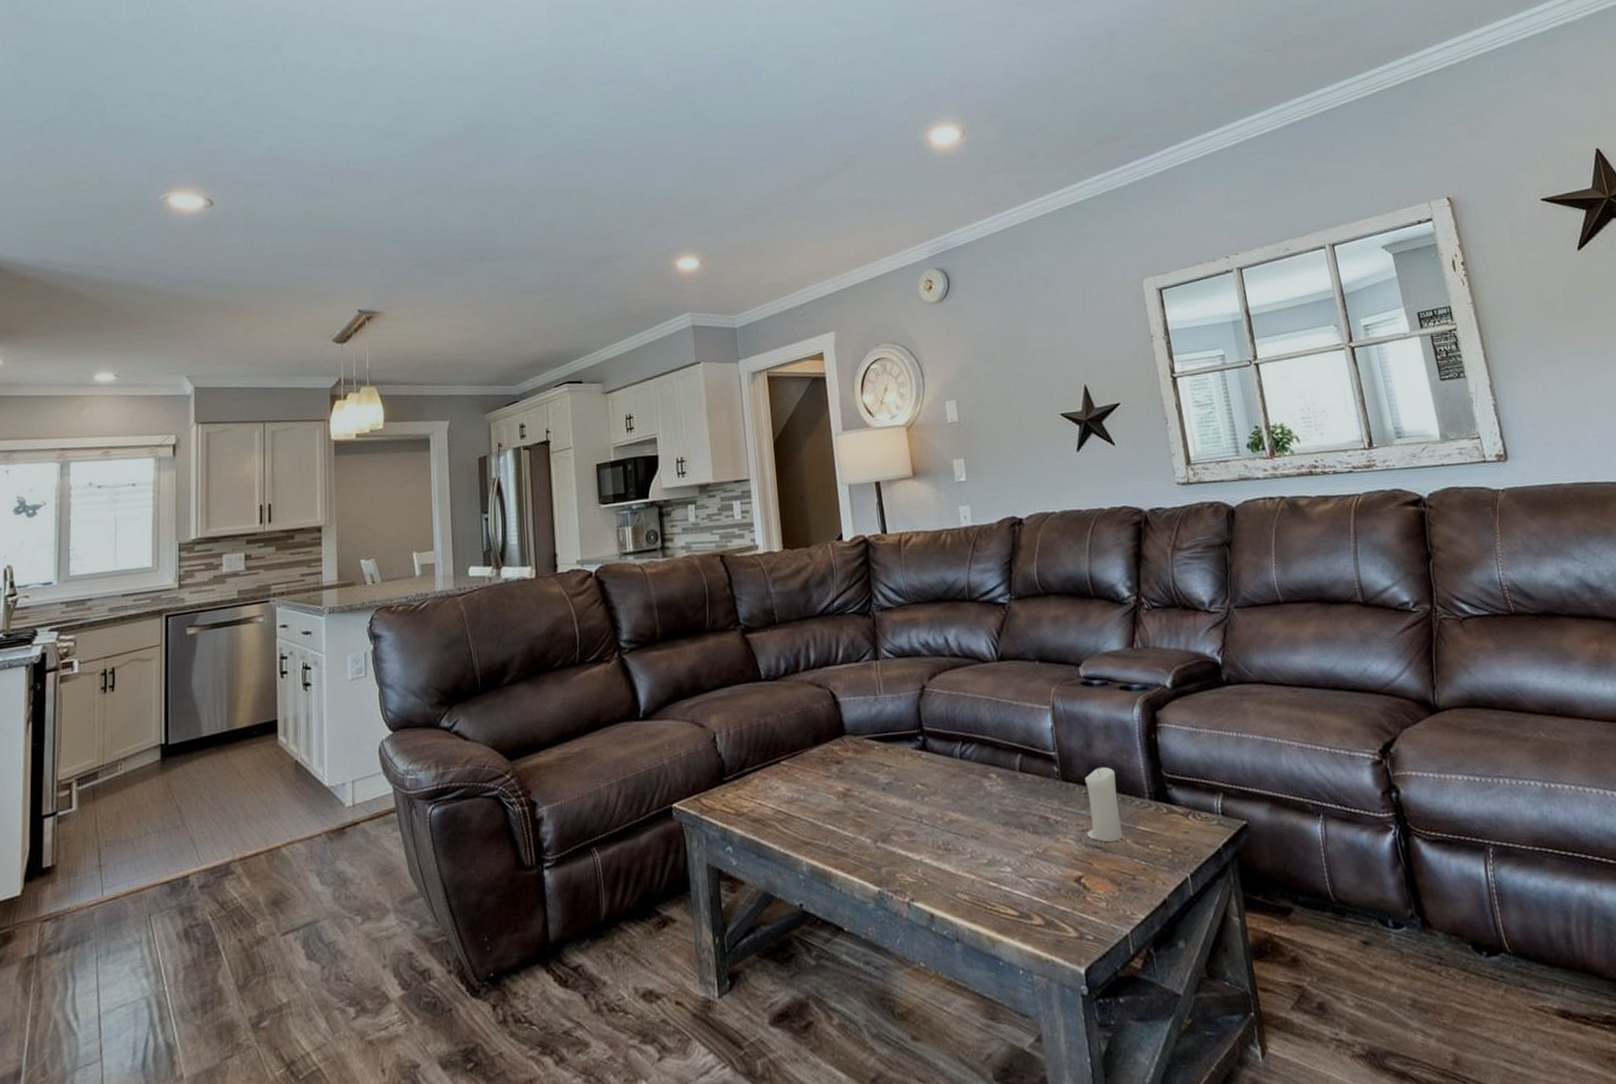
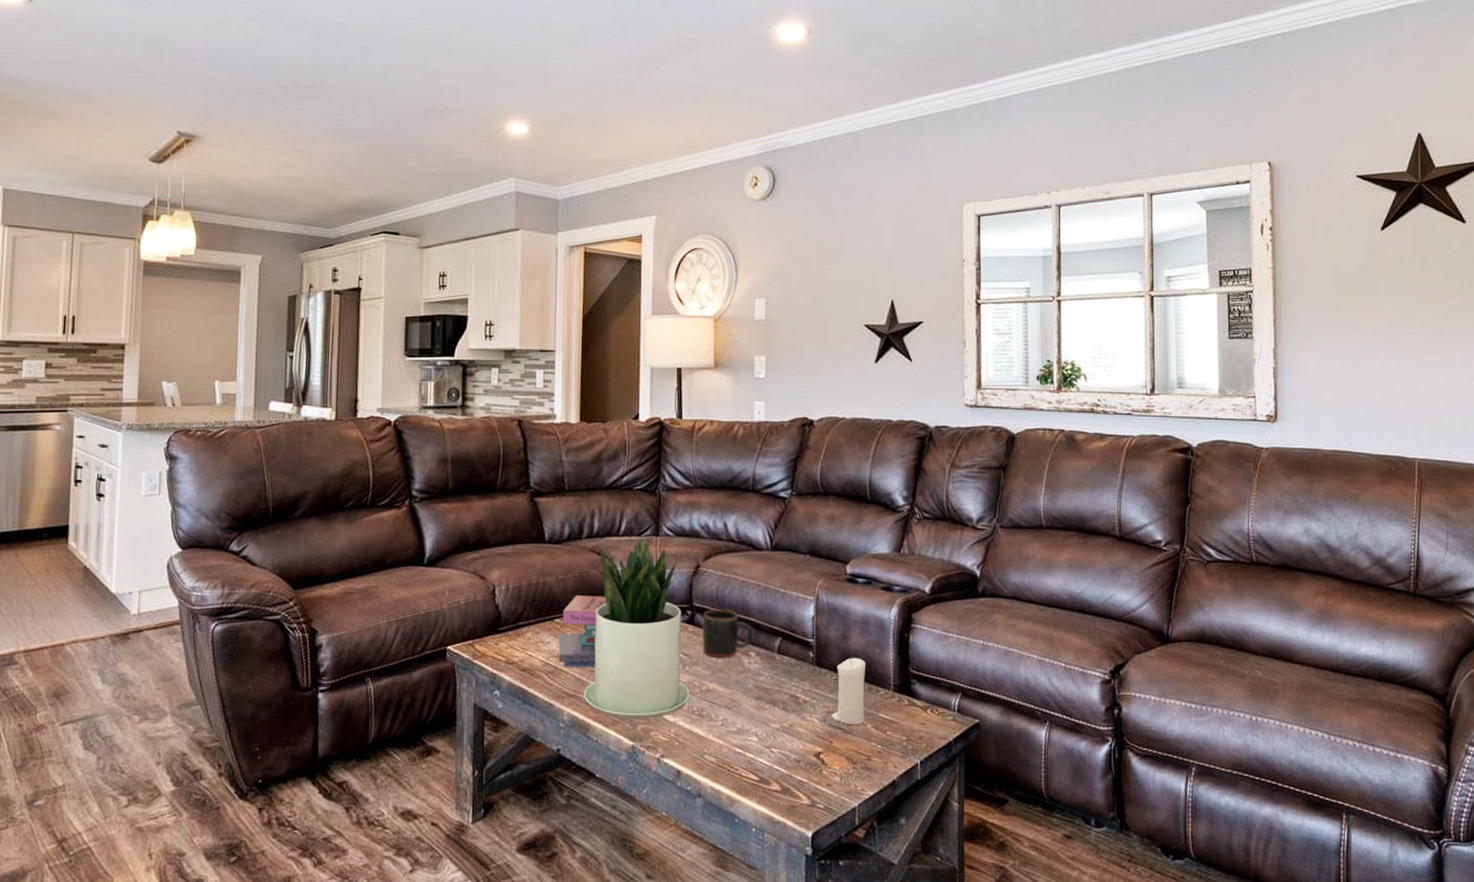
books: none [787,730,834,812] -> present [558,595,607,667]
planter: none [816,663,933,864] -> present [584,537,689,720]
mug: none [935,729,992,785] -> present [701,608,753,659]

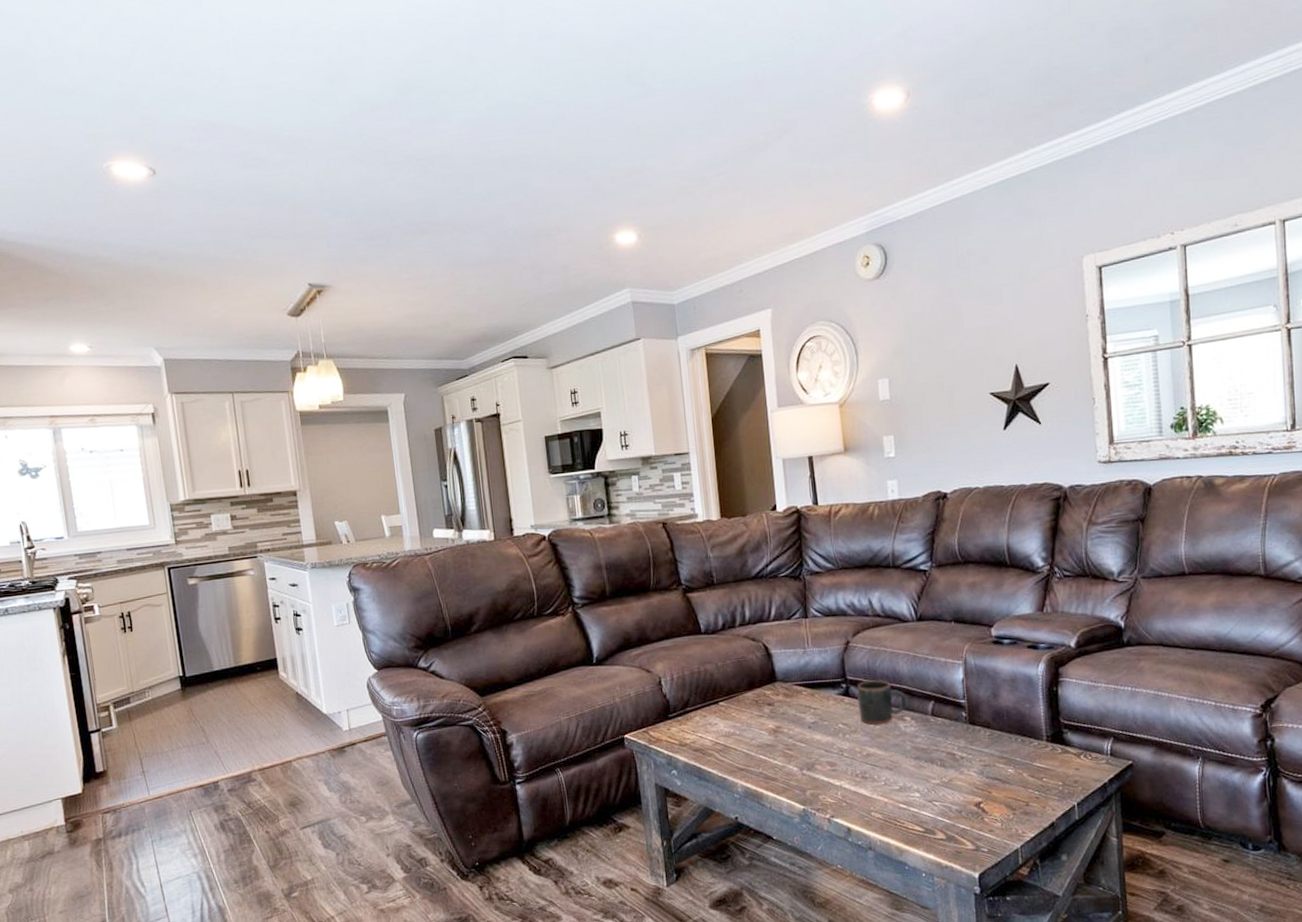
books: present [558,595,607,667] -> none [724,678,766,744]
planter: present [584,537,689,720] -> none [751,620,852,787]
candle: present [832,657,865,726] -> none [988,713,1020,776]

